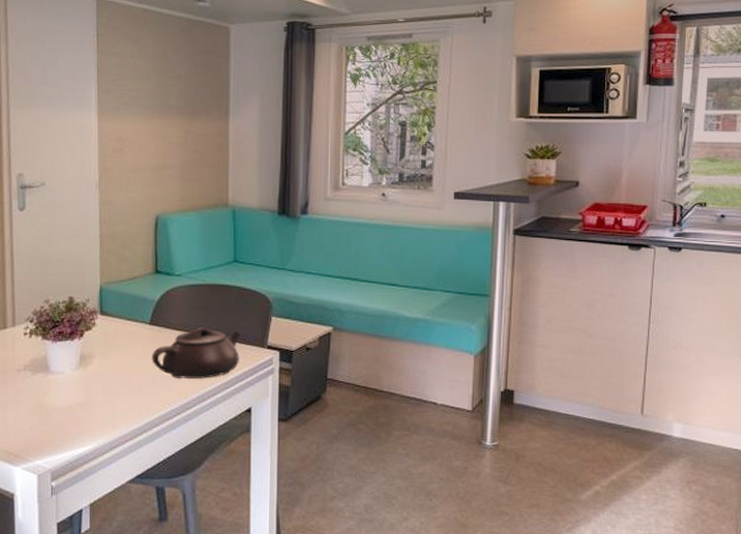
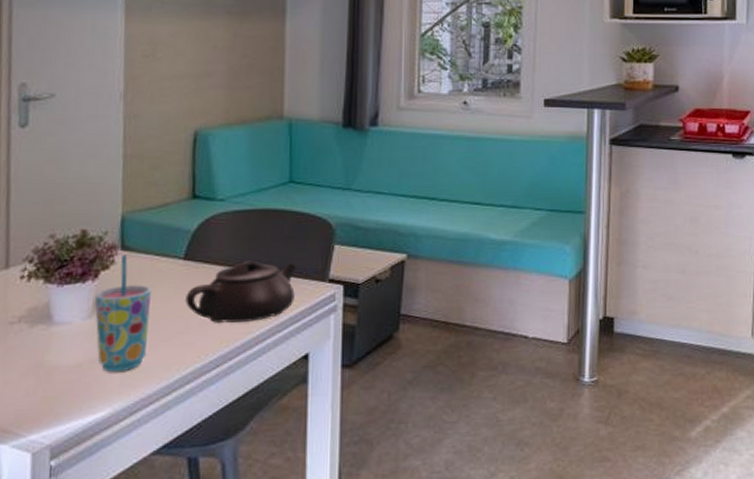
cup: none [81,319,125,415] -> present [94,255,152,373]

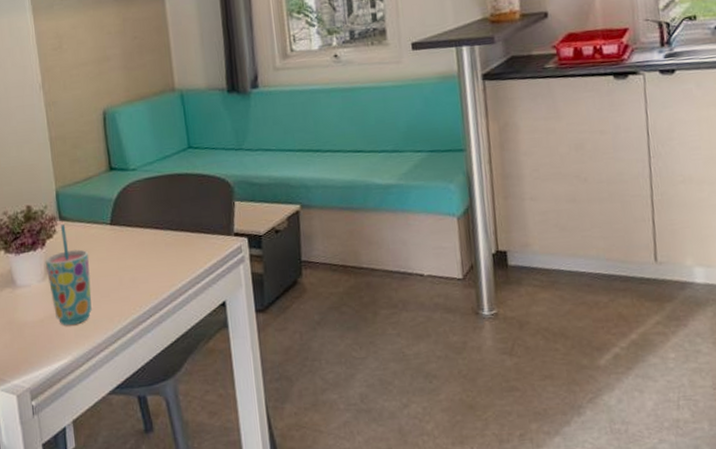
teapot: present [185,260,297,323] -> none [116,221,207,279]

